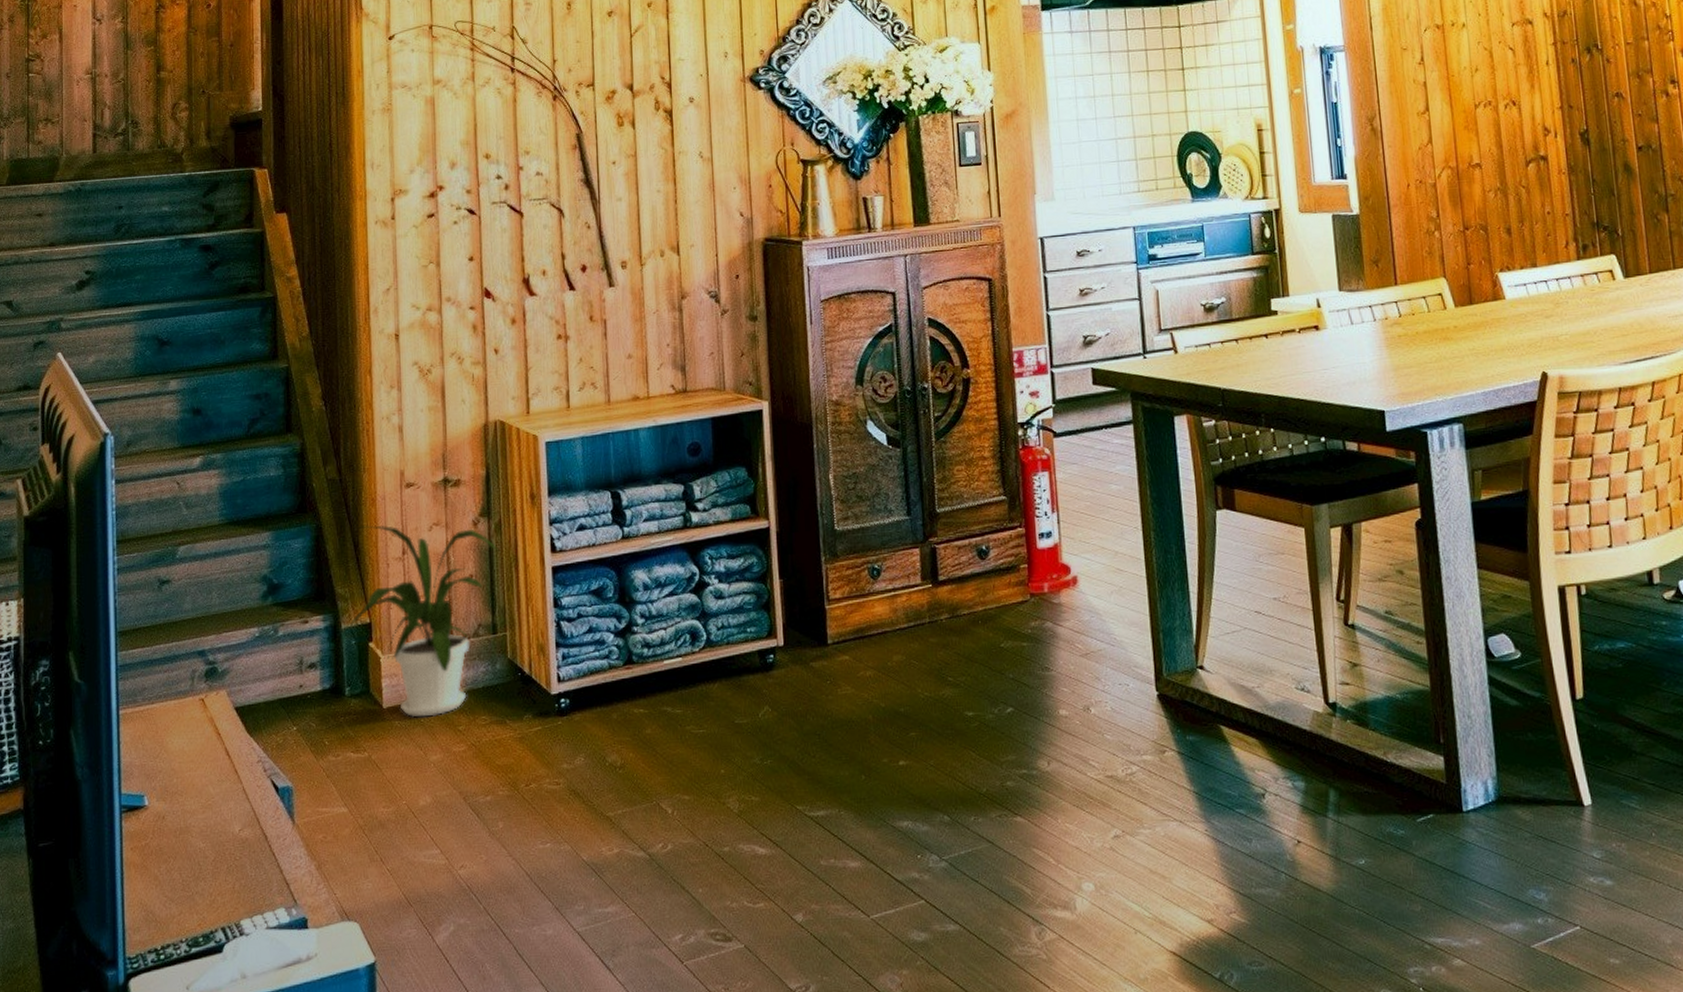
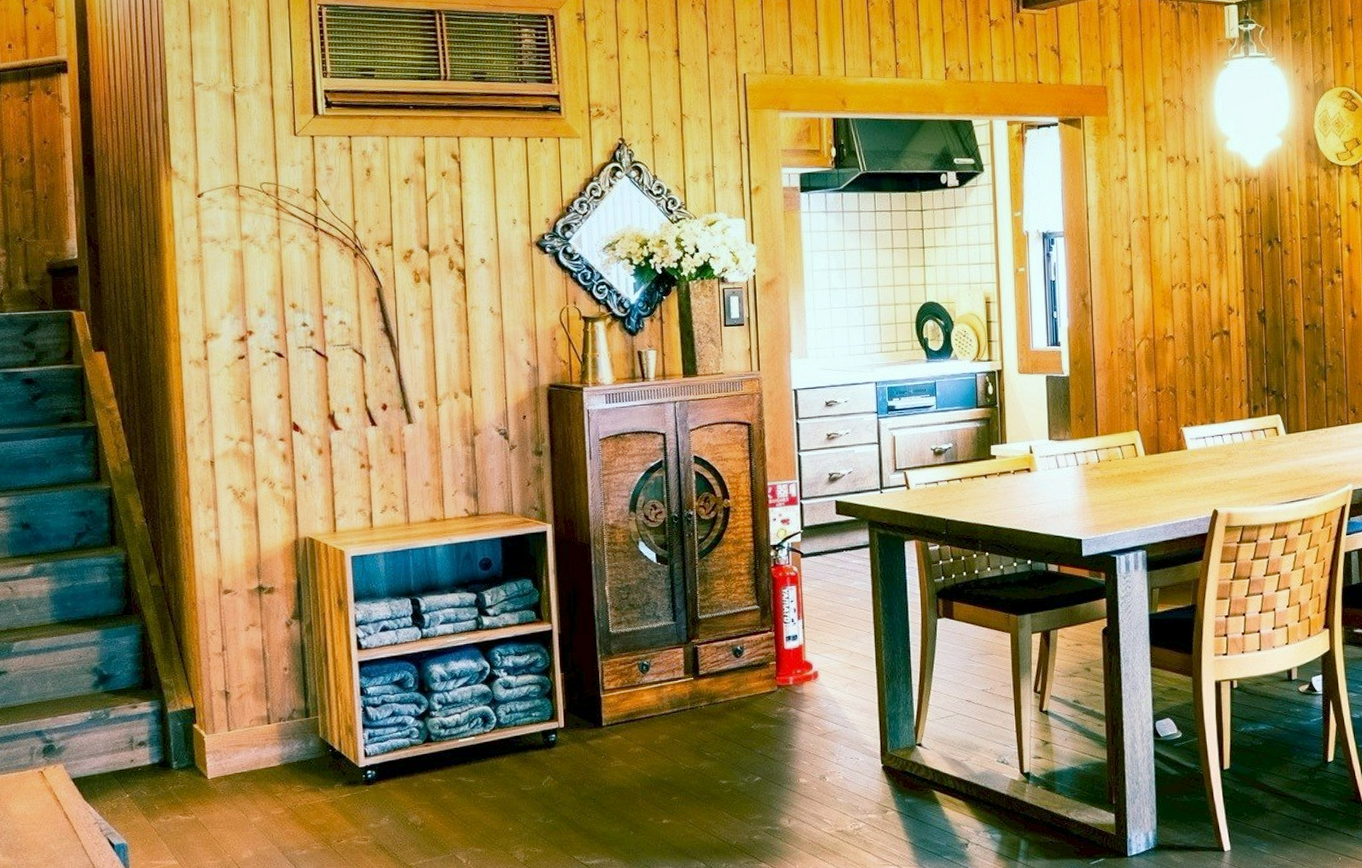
house plant: present [350,525,501,718] -> none [176,625,312,787]

